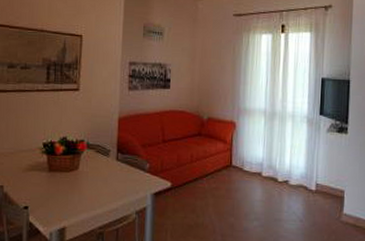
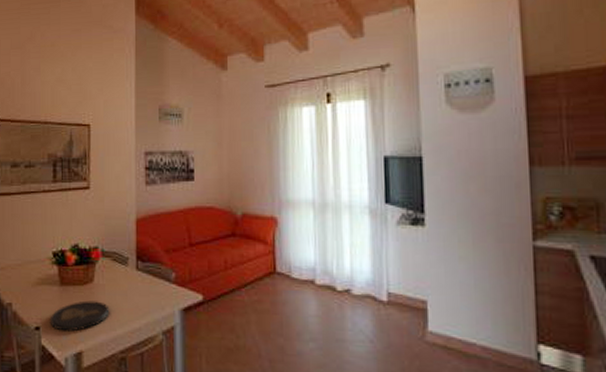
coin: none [37,185,91,211] -> present [49,300,110,332]

